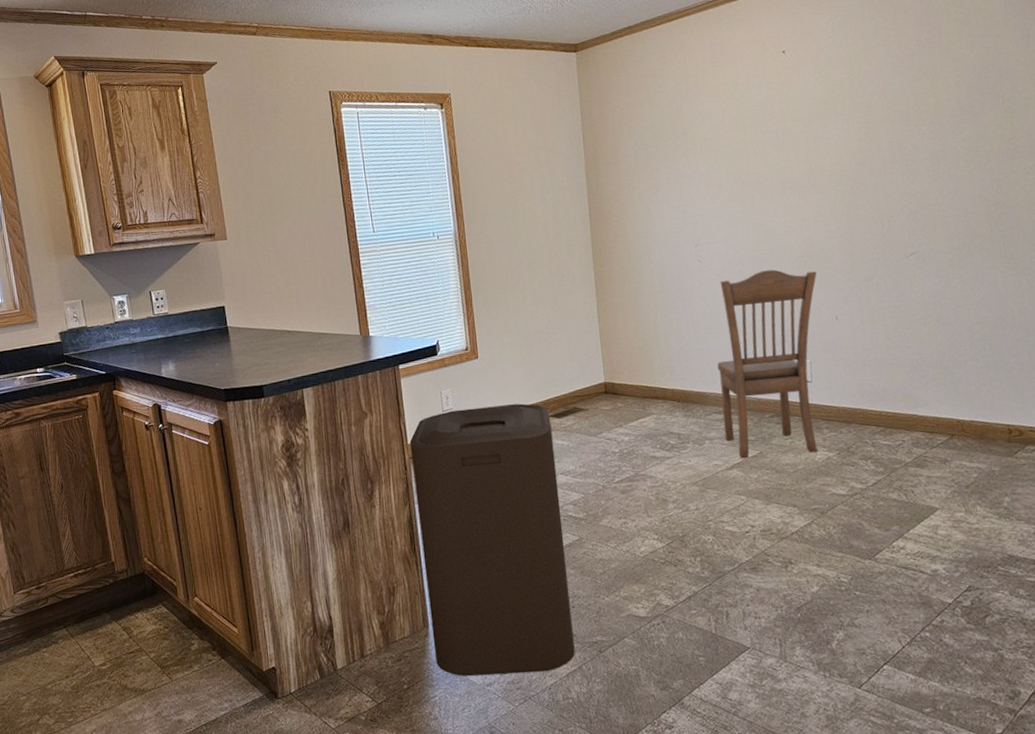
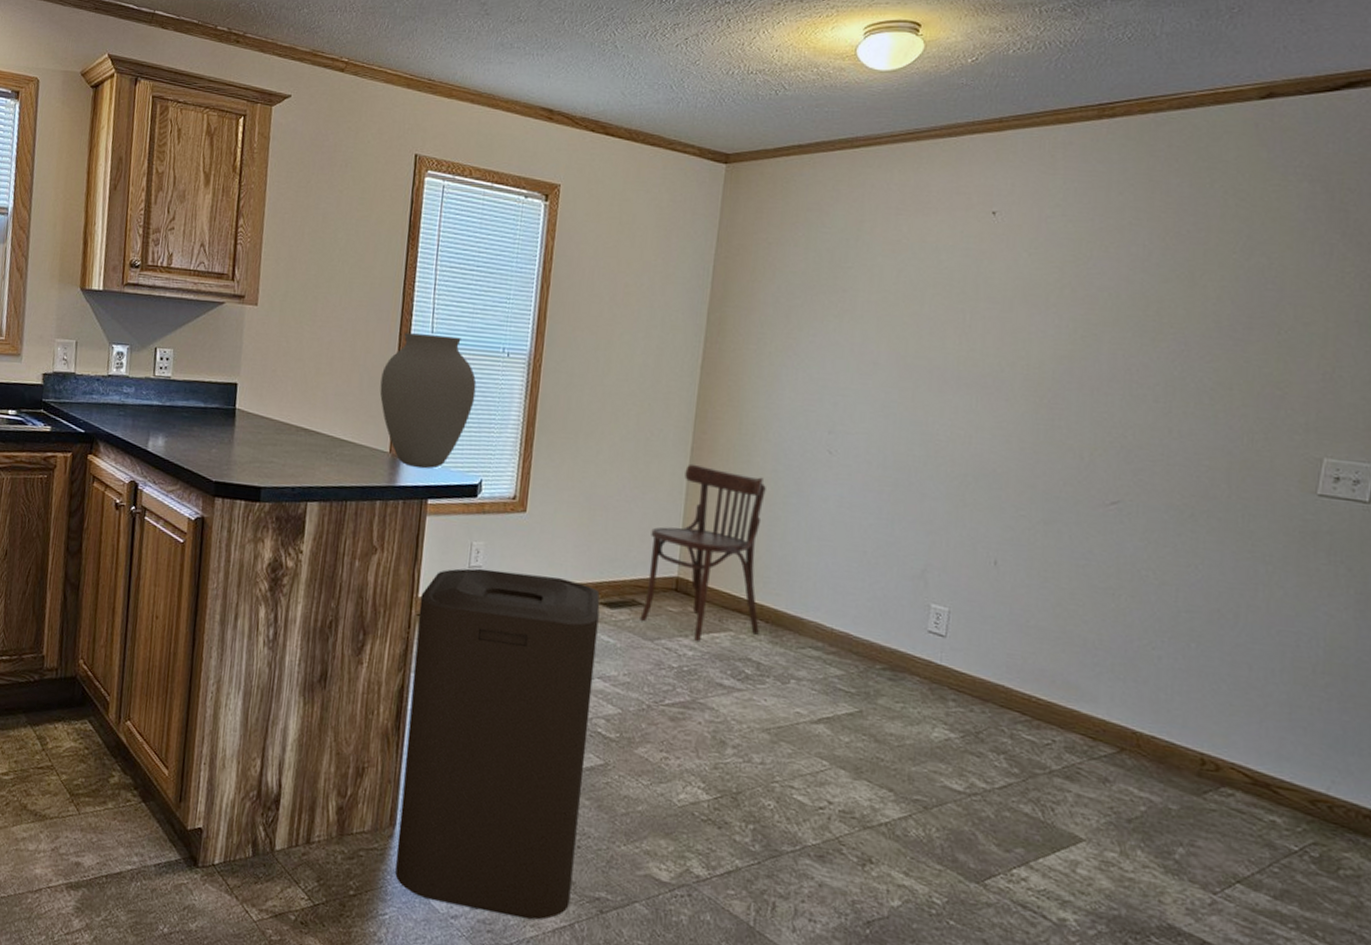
vase: none [340,231,419,343] -> present [379,333,477,469]
dining chair: none [577,291,675,429] -> present [640,463,766,643]
dining chair: present [717,269,818,458] -> none [817,481,981,727]

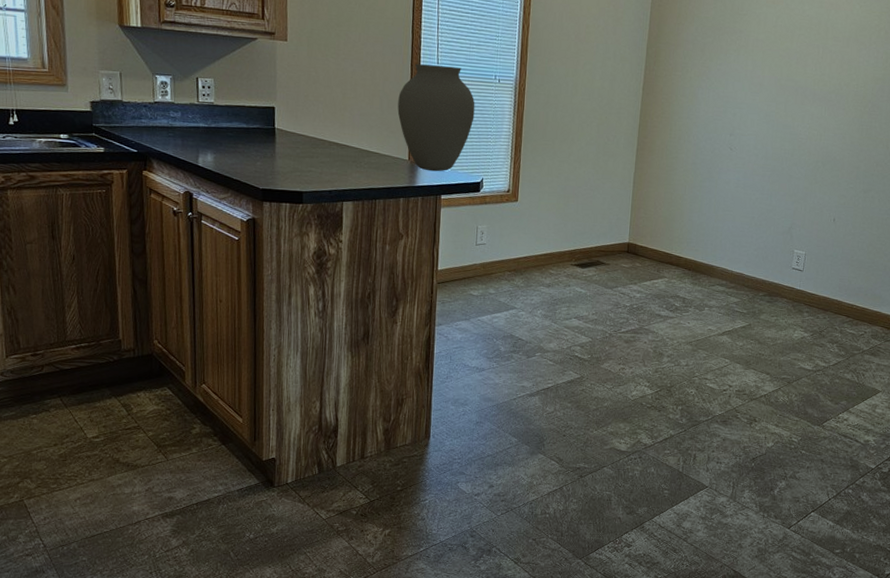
trash can: present [395,568,600,920] -> none [432,245,574,488]
dining chair: present [640,463,766,643] -> none [603,160,688,288]

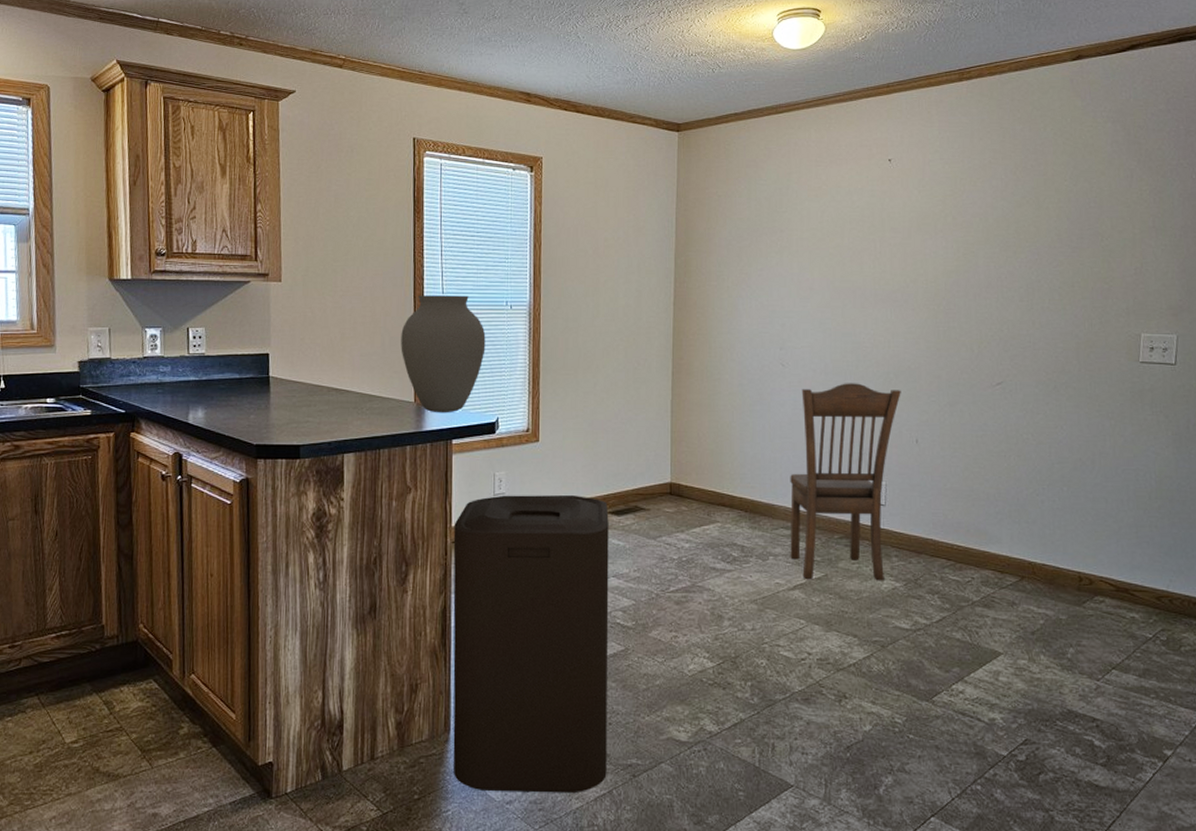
trash can: none [432,245,574,488] -> present [453,495,609,792]
dining chair: none [722,168,826,331] -> present [790,383,901,580]

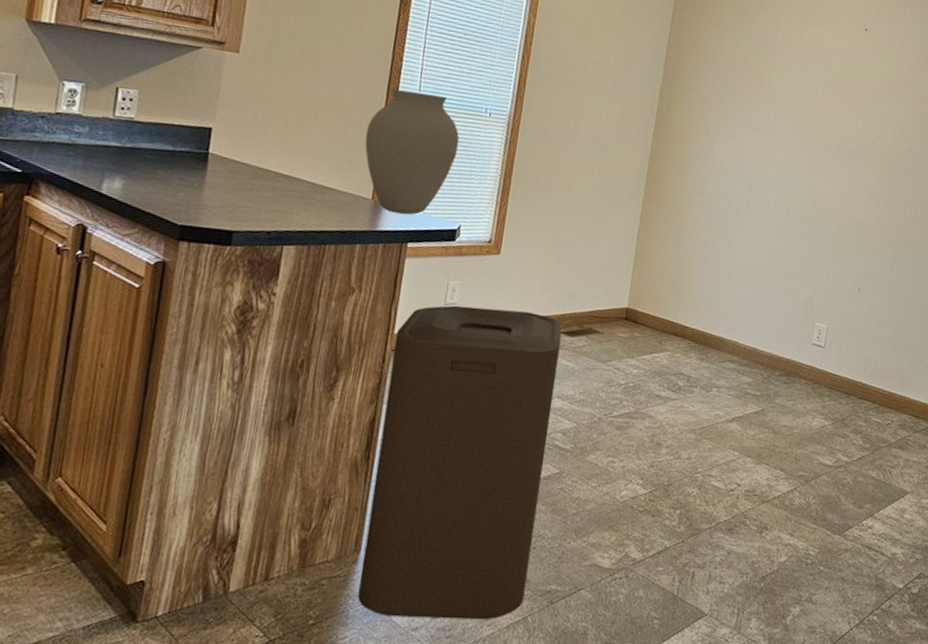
dining chair: present [790,383,901,580] -> none [732,229,851,418]

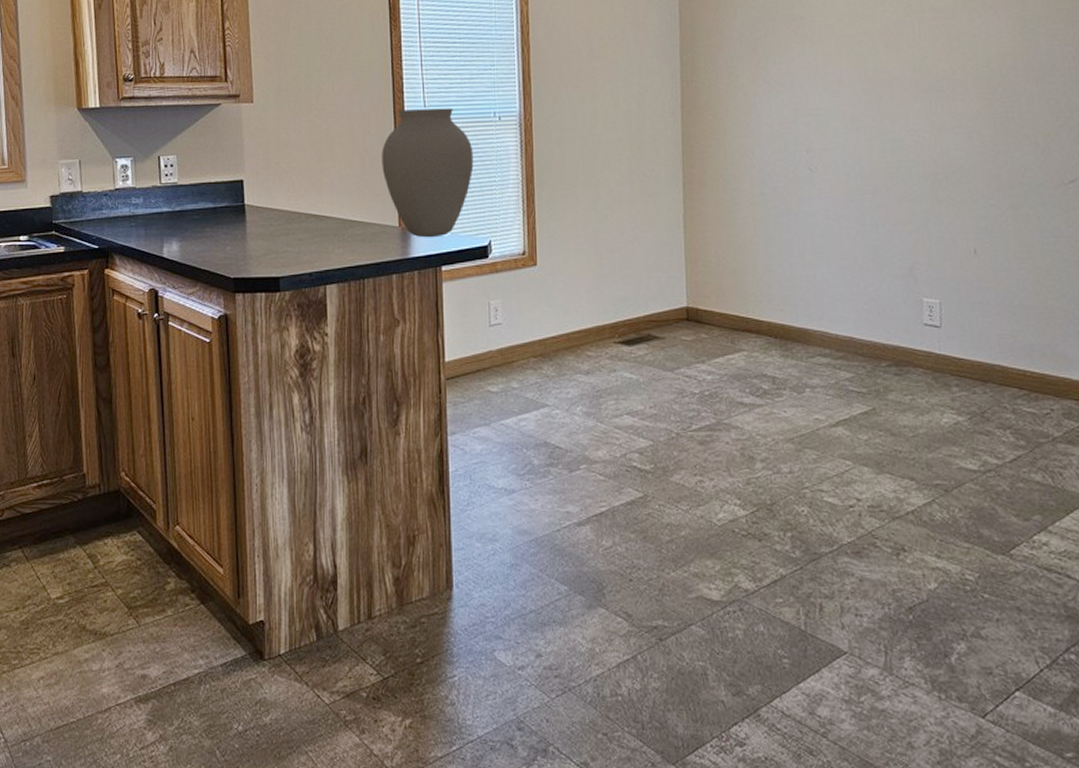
trash can: present [357,305,562,619] -> none [447,324,630,658]

